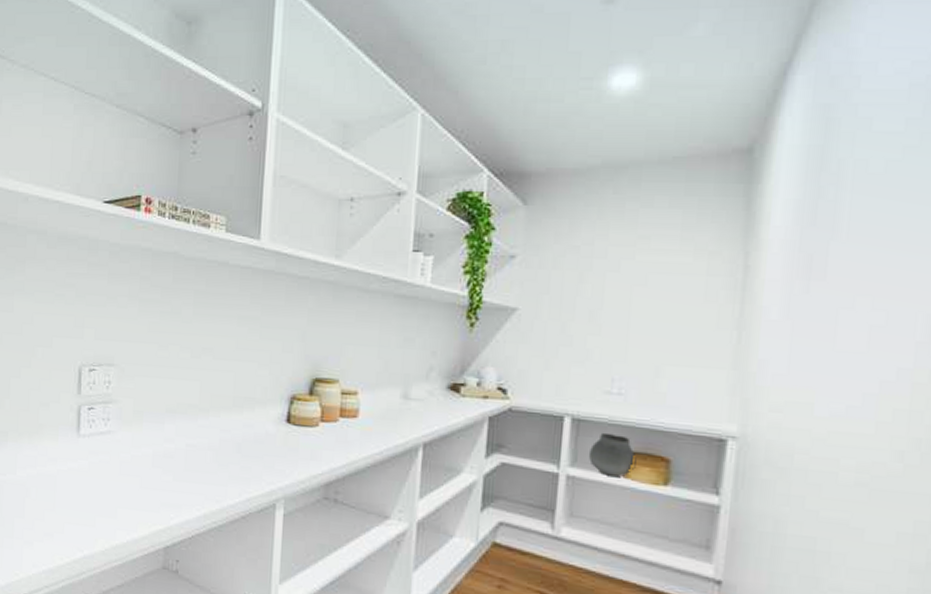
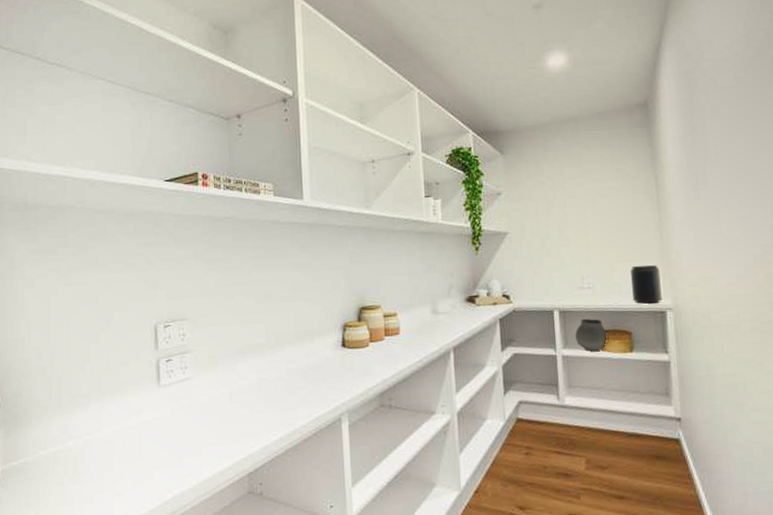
soda can: none [681,374,728,427] -> present [631,265,662,304]

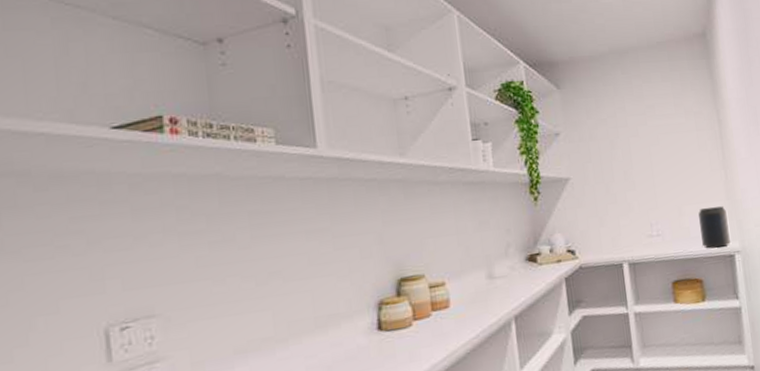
ceramic pot: present [575,319,609,351] -> none [647,269,681,305]

